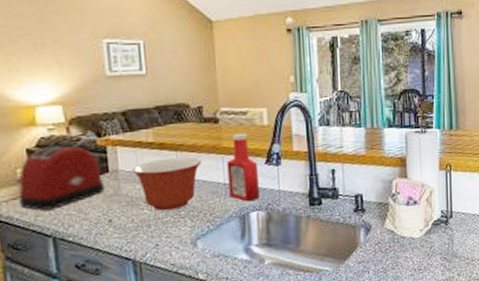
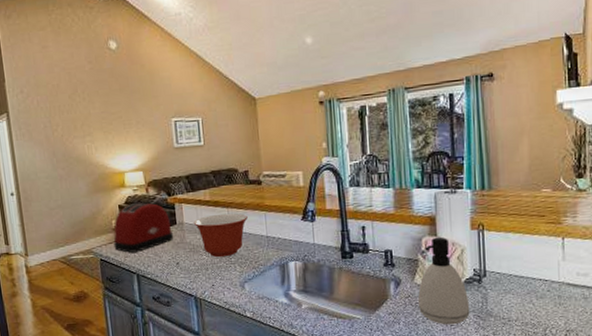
ketchup bottle: present [227,133,261,202] -> none [269,193,298,253]
soap dispenser: none [388,178,437,270] -> present [418,237,470,325]

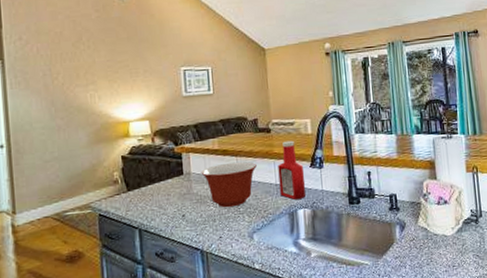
toaster: present [113,203,174,253] -> none [114,153,180,206]
ketchup bottle: none [269,193,298,253] -> present [278,140,307,200]
soap dispenser: present [418,237,470,325] -> none [422,180,470,267]

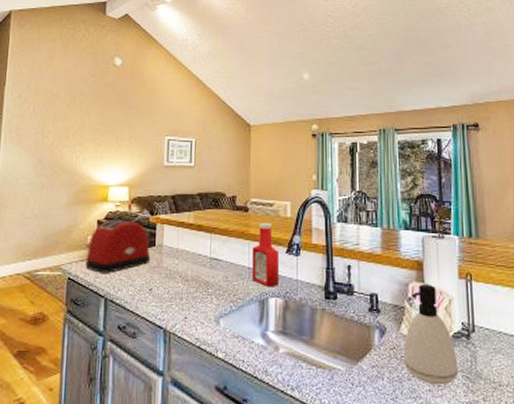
toaster: none [114,153,180,206] -> present [85,220,151,273]
mixing bowl: present [201,161,257,208] -> none [173,239,230,287]
soap dispenser: none [422,180,470,267] -> present [404,283,459,385]

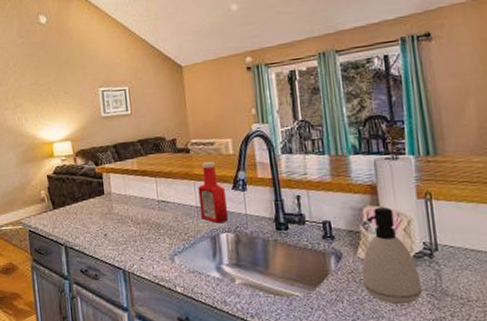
toaster: present [85,220,151,273] -> none [42,173,102,224]

